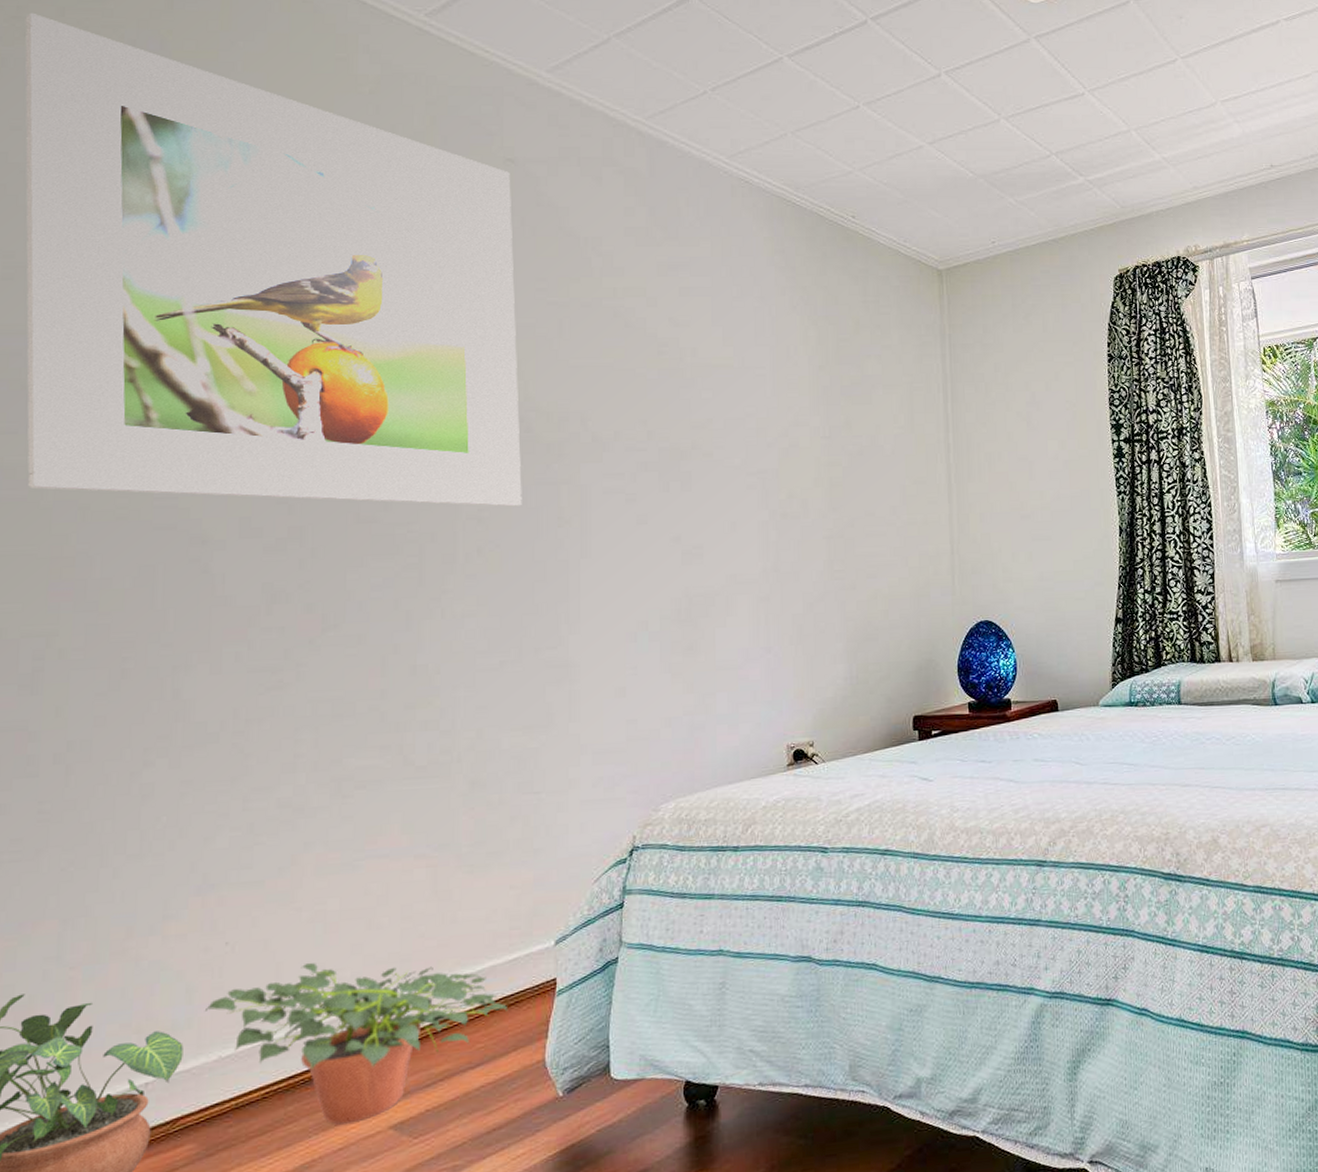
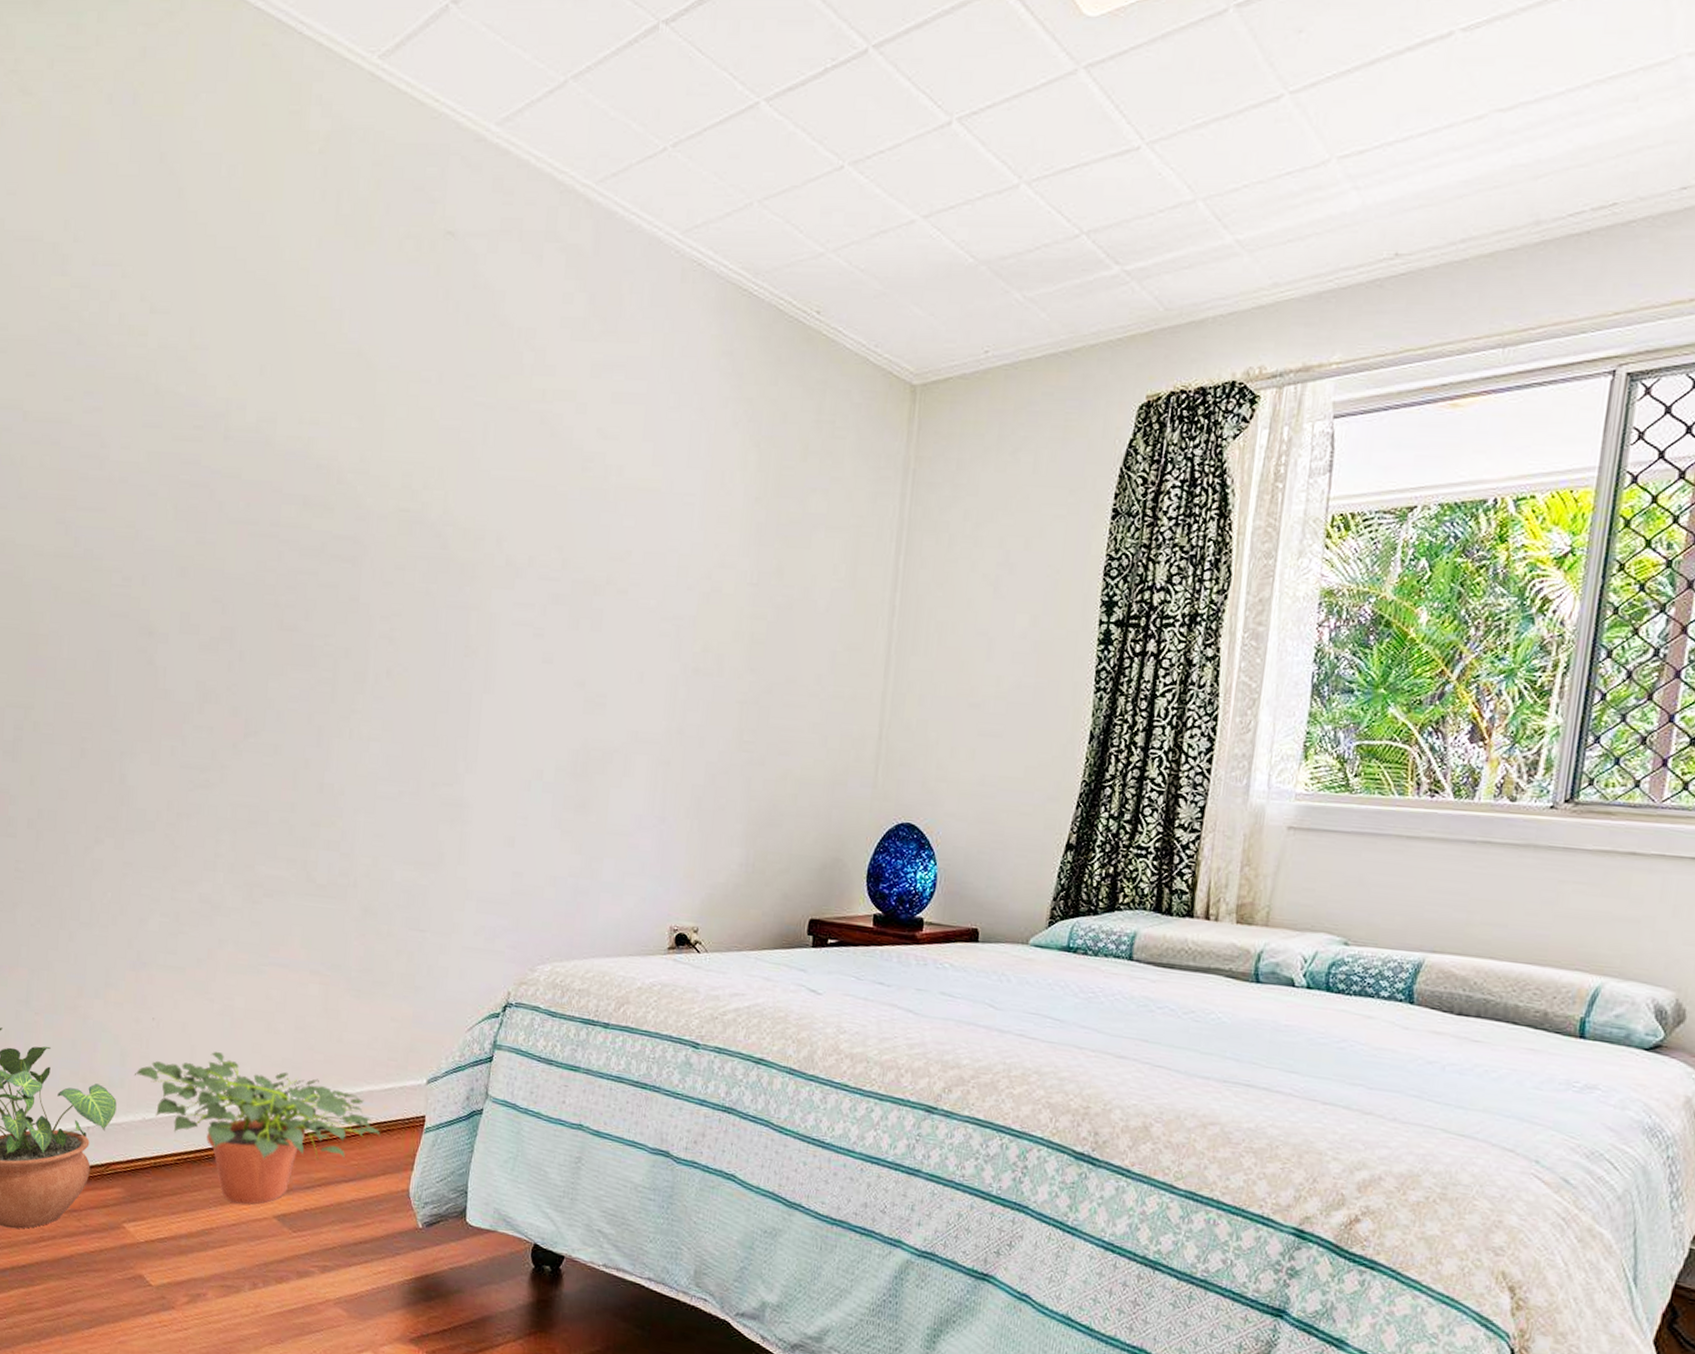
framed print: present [25,12,522,507] -> none [14,65,449,629]

